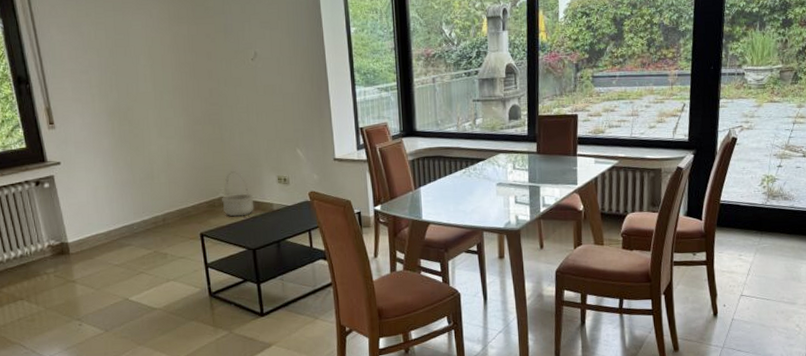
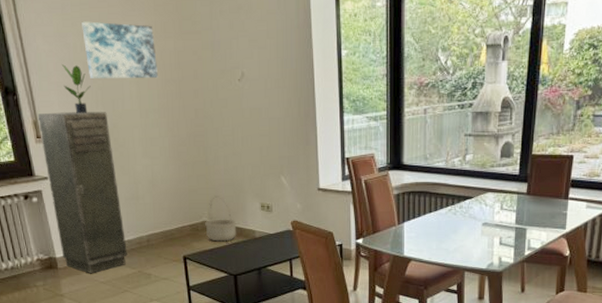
storage cabinet: none [50,96,143,258] -> present [37,112,127,274]
potted plant: none [75,52,105,98] -> present [61,64,91,113]
wall art: none [96,11,173,64] -> present [82,21,159,79]

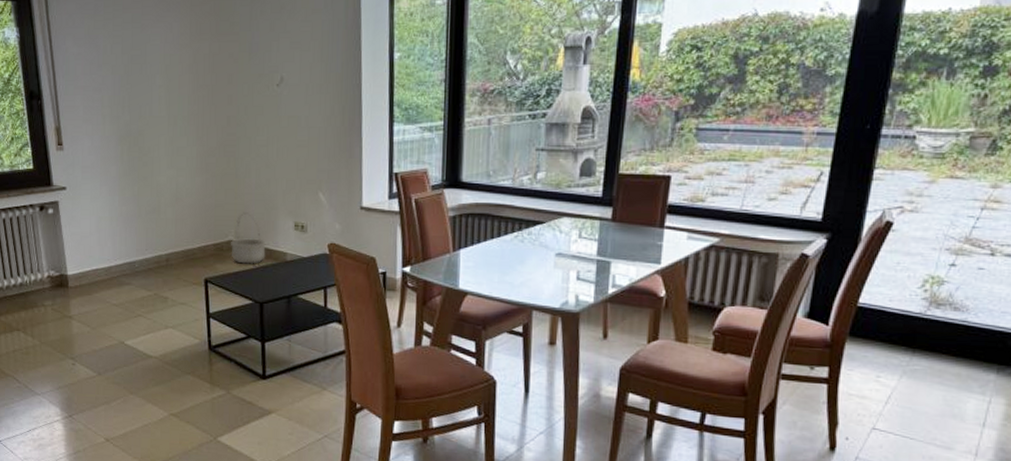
storage cabinet: present [37,112,127,274] -> none [60,118,144,295]
potted plant: present [61,64,91,113] -> none [89,68,118,119]
wall art: present [82,21,159,79] -> none [113,23,191,83]

